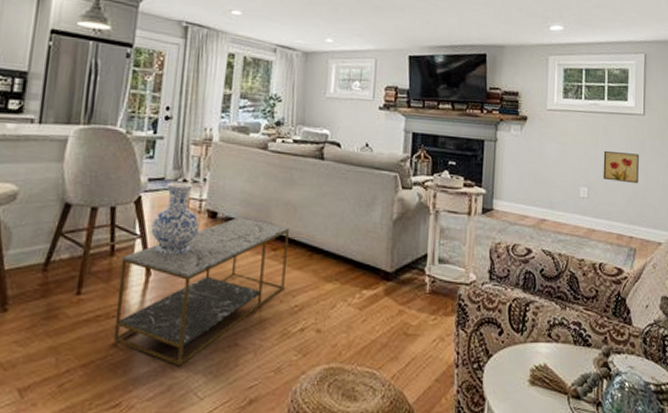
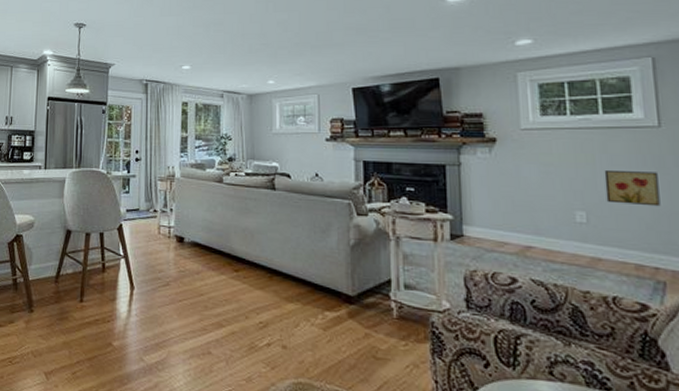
coffee table: present [113,218,289,366] -> none [109,242,248,367]
vase: present [151,181,199,255] -> none [132,211,169,273]

